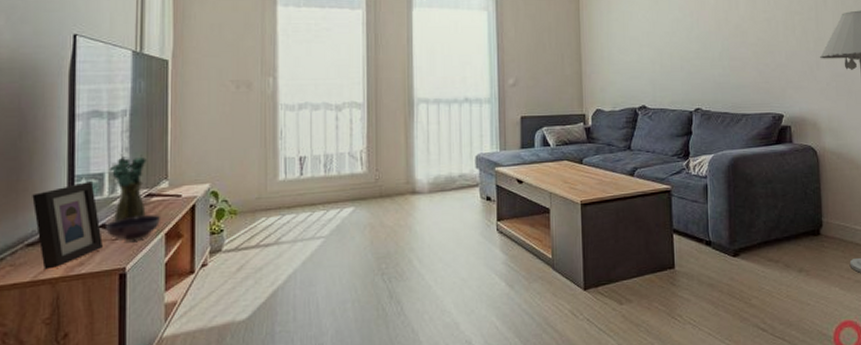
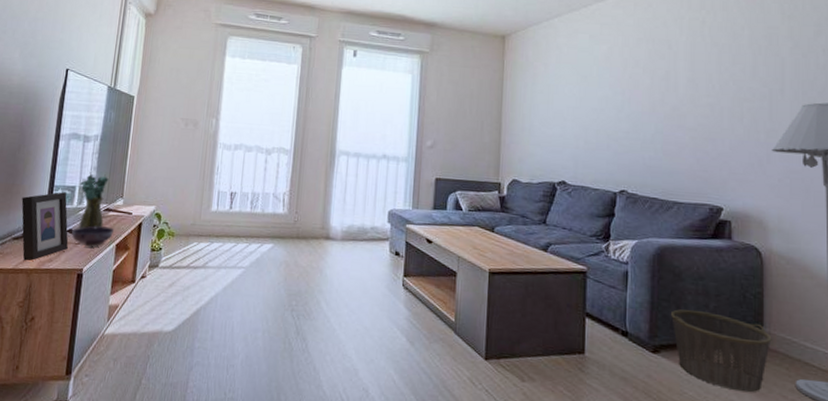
basket: none [746,212,830,279] -> present [670,309,772,393]

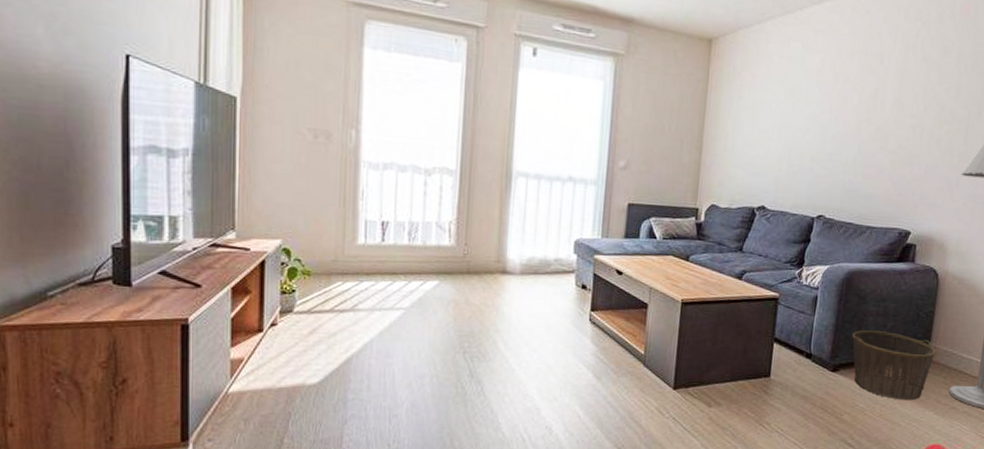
picture frame: present [21,192,69,261] -> none [83,223,163,312]
bowl: present [72,226,115,247] -> none [166,265,228,292]
vase: present [79,172,109,229] -> none [169,197,211,269]

